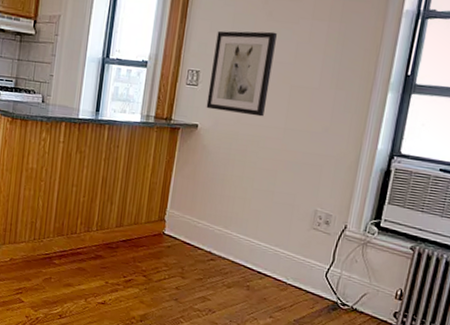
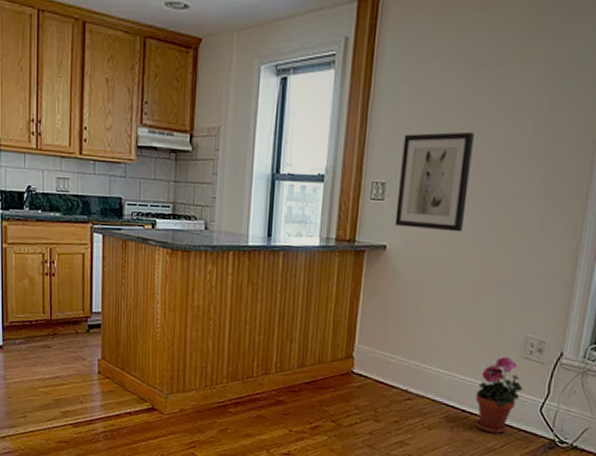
potted plant: none [269,227,312,295] -> present [475,357,524,434]

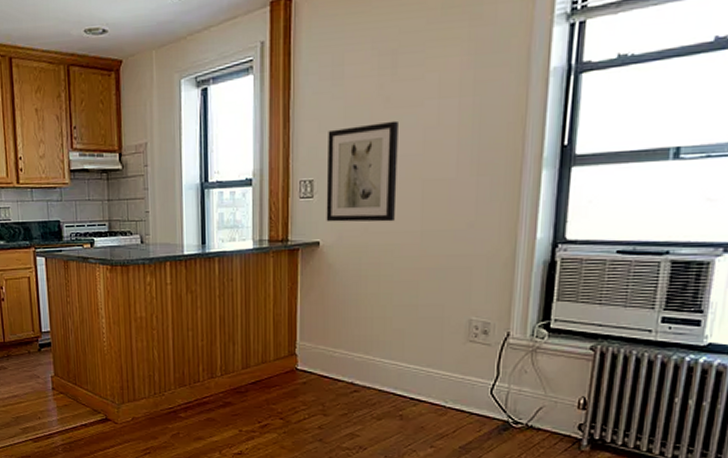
potted plant: present [475,357,524,434] -> none [423,342,472,420]

